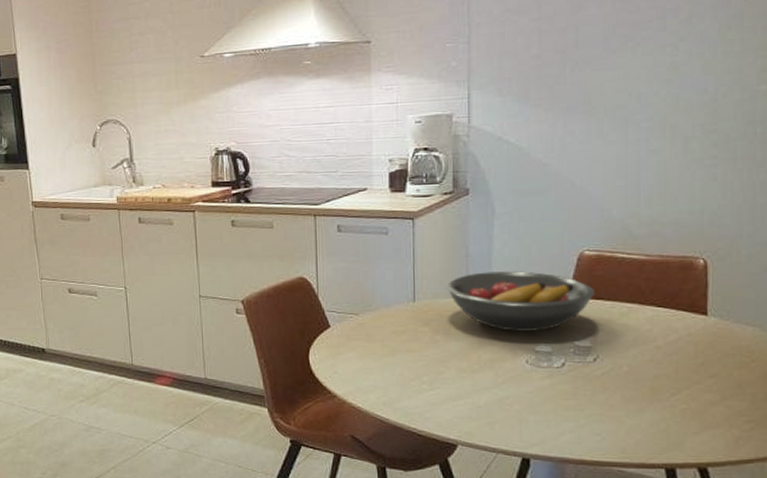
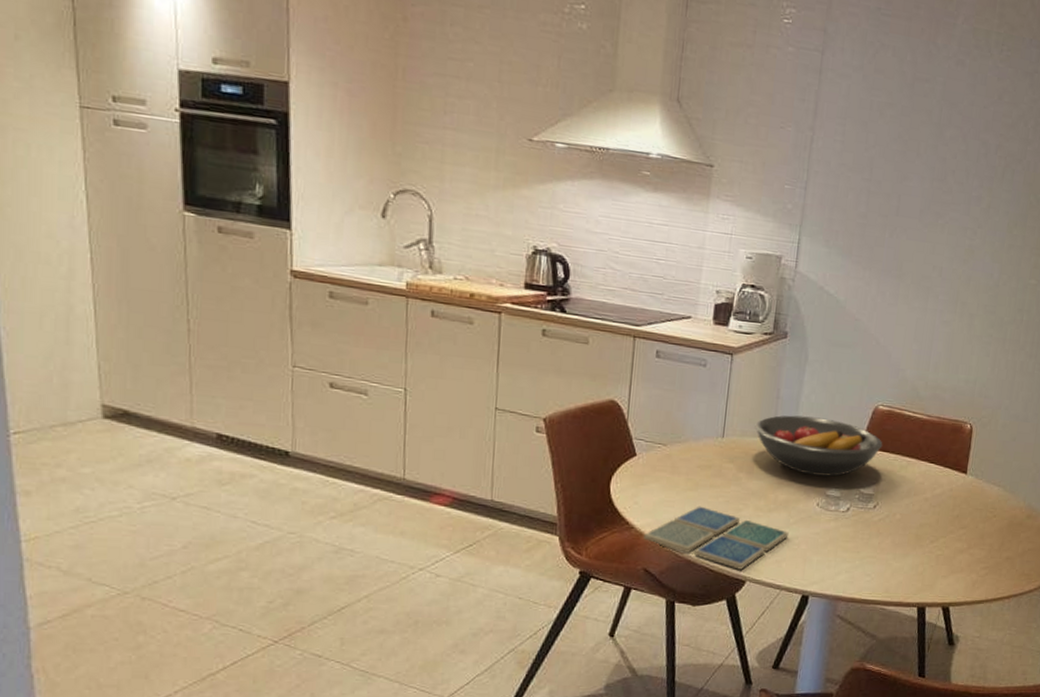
drink coaster: none [347,371,498,433] -> present [644,506,789,570]

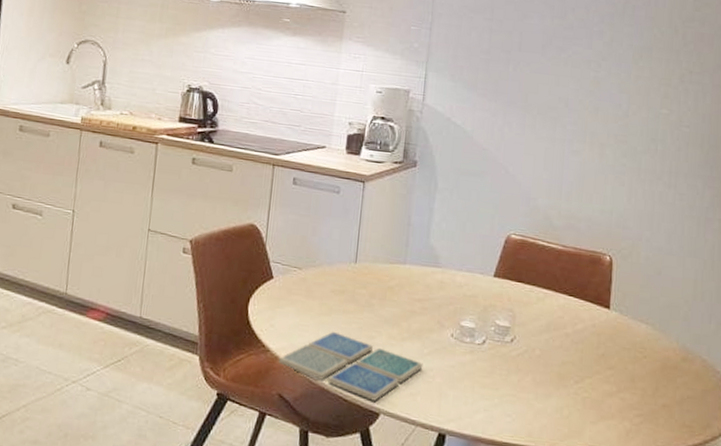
fruit bowl: present [755,415,883,477] -> none [386,242,517,307]

